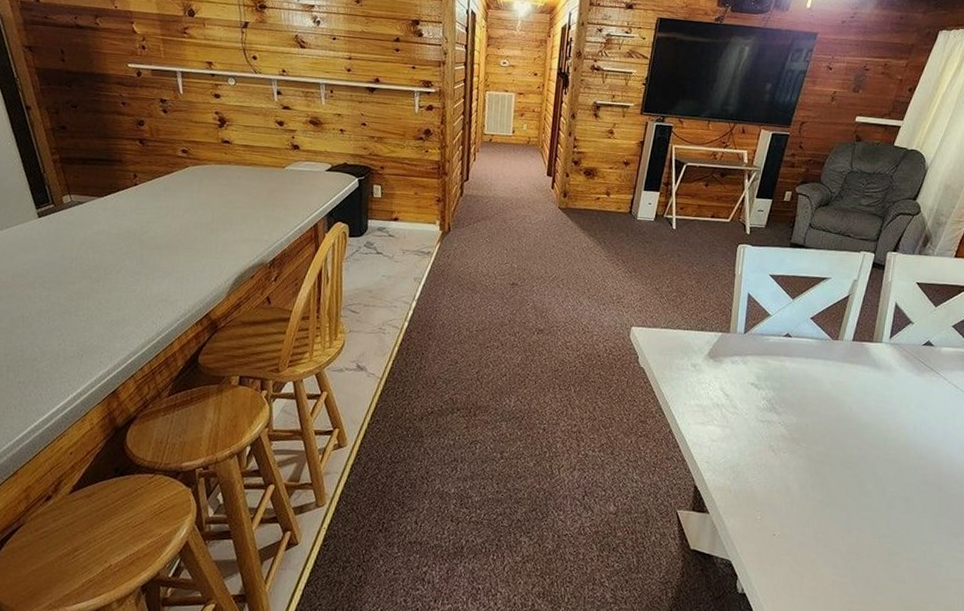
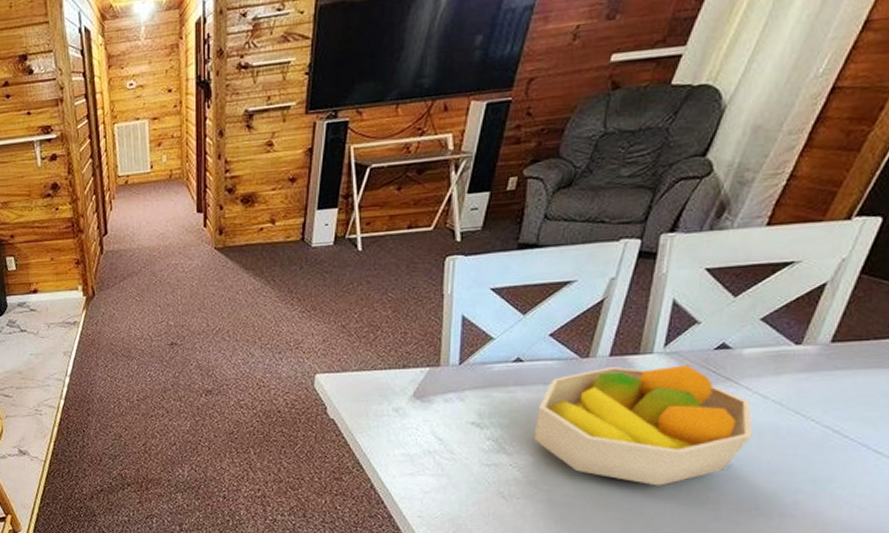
fruit bowl: none [797,349,949,452] -> present [533,365,753,486]

